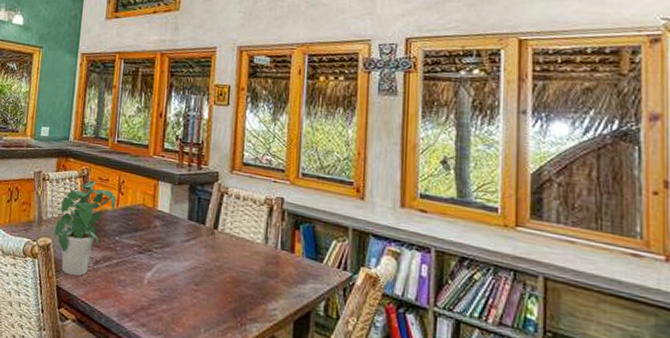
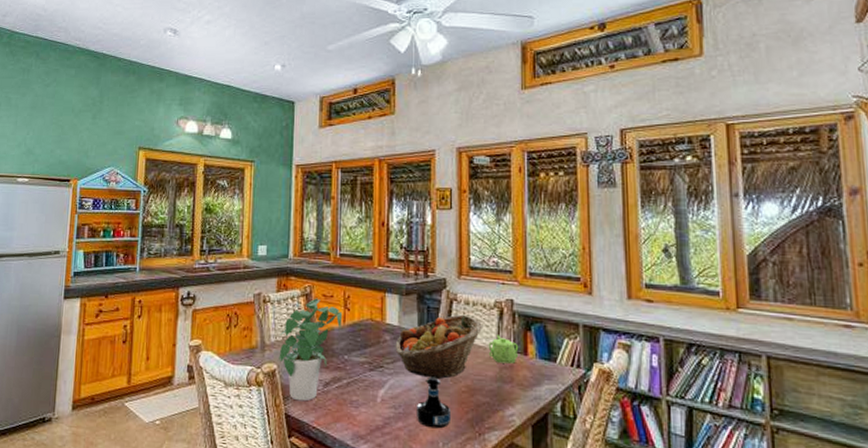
fruit basket: none [164,208,252,268] -> present [395,314,483,380]
tequila bottle: none [180,264,215,315] -> present [415,376,452,429]
teapot: none [255,231,286,260] -> present [488,335,519,364]

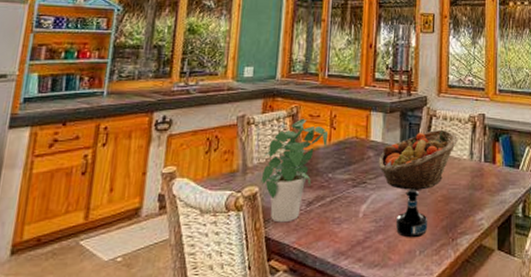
teapot: present [488,335,519,364] -> none [462,147,489,172]

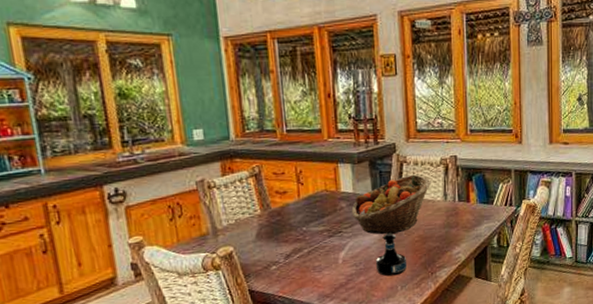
potted plant: present [259,118,328,223] -> none [231,177,297,277]

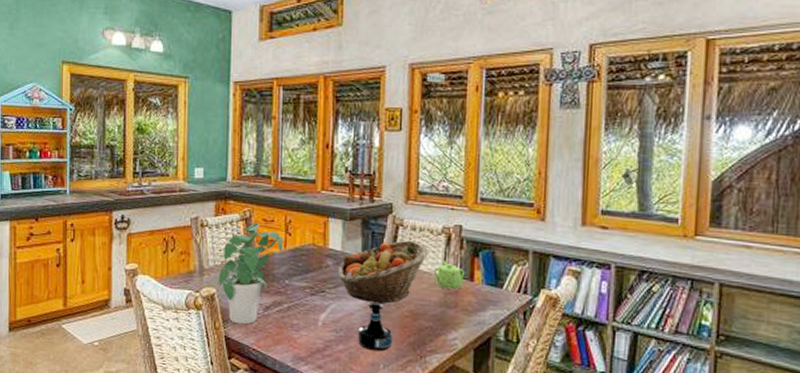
potted plant: none [231,177,297,277] -> present [216,222,283,325]
teapot: none [436,188,463,212] -> present [433,261,465,289]

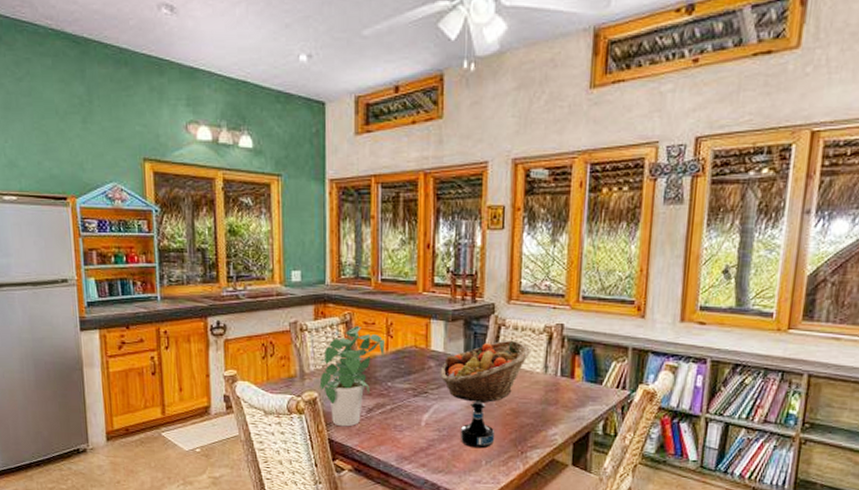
teapot: present [433,261,465,289] -> none [534,359,566,387]

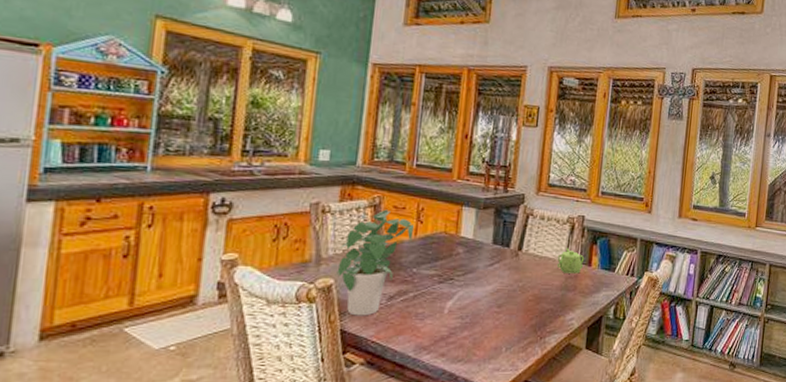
fruit basket: present [440,340,532,404] -> none [467,228,555,290]
tequila bottle: present [460,401,495,449] -> none [482,287,517,335]
teapot: none [534,359,566,387] -> present [556,248,585,274]

